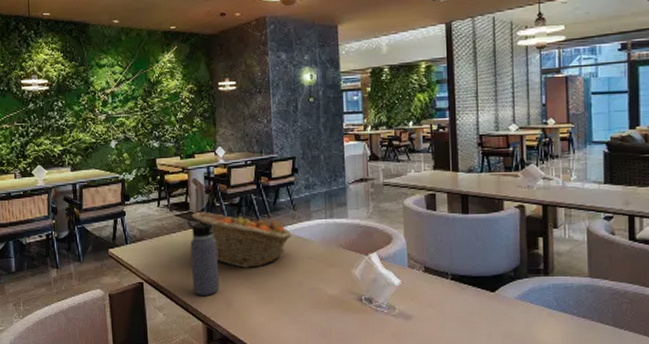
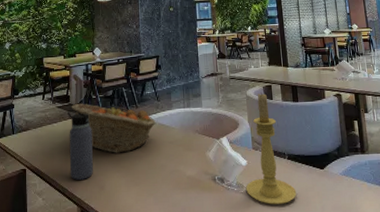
candle holder: none [398,202,459,330] -> present [246,92,297,205]

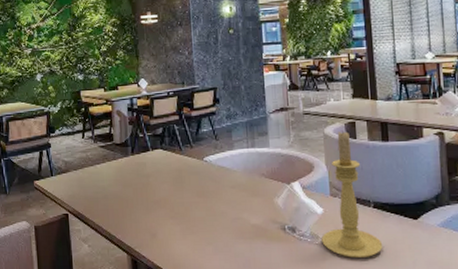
water bottle: present [68,109,93,180] -> none [111,149,143,226]
fruit basket: present [71,103,156,153] -> none [115,142,214,198]

